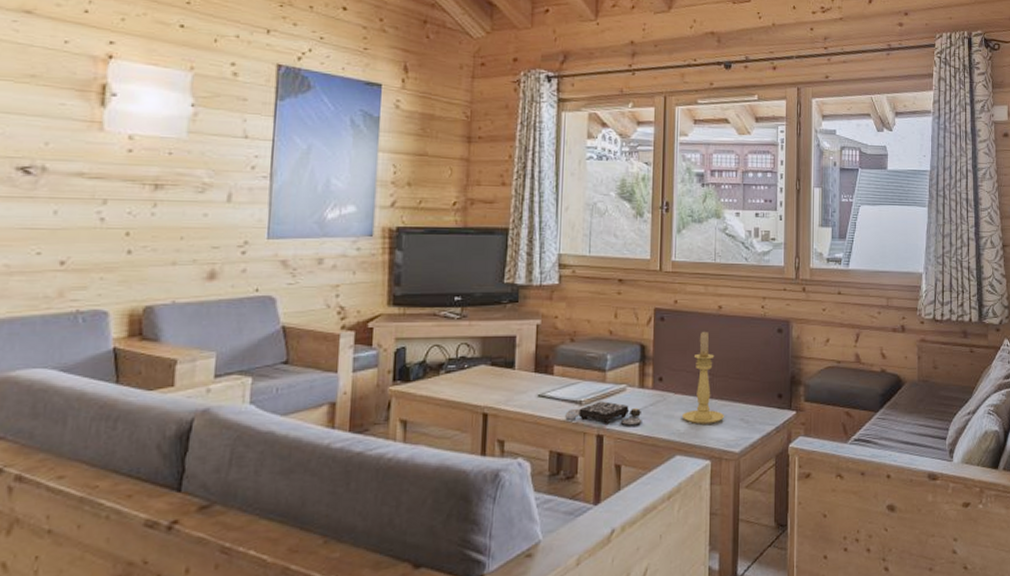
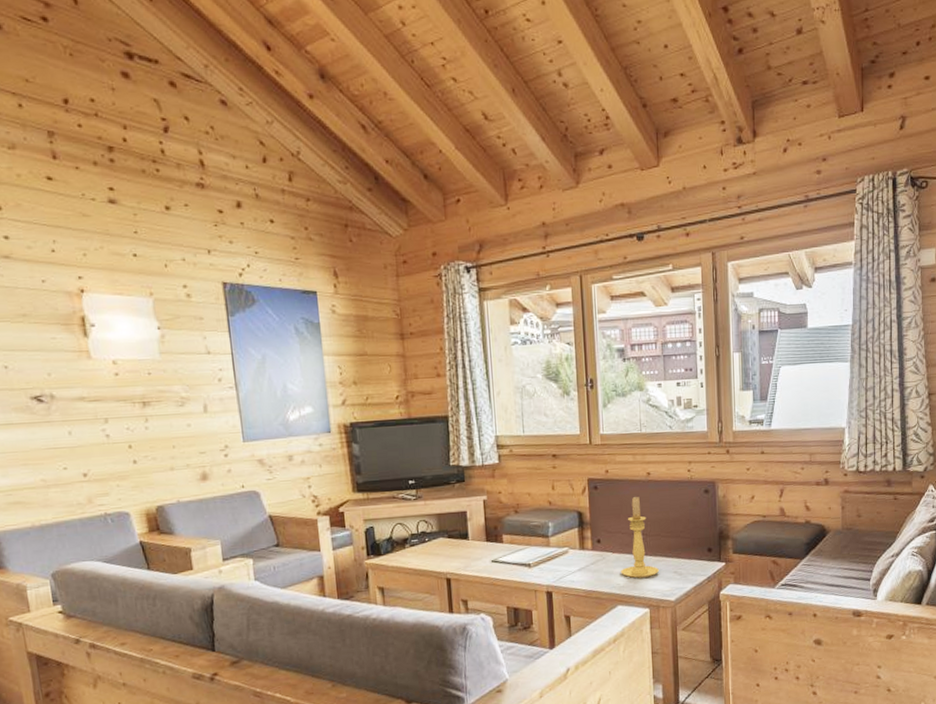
board game: present [565,401,642,426] -> none [517,563,585,583]

